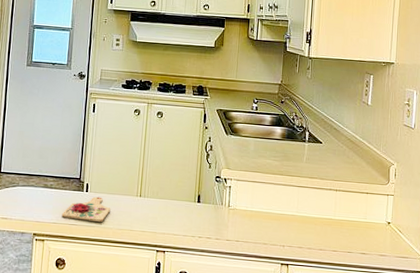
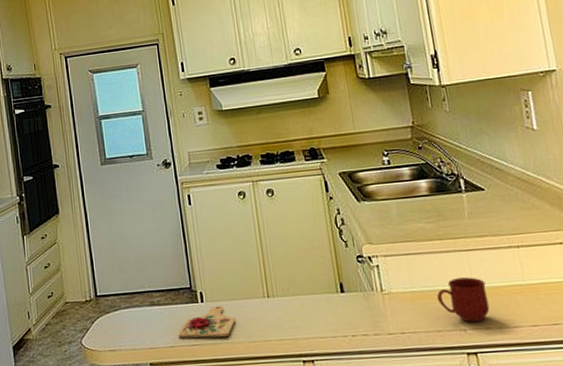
mug: none [269,206,307,242] -> present [437,277,490,323]

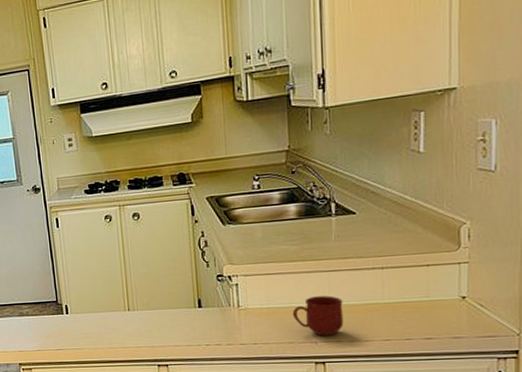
cutting board: present [178,306,236,339] -> none [44,317,98,344]

